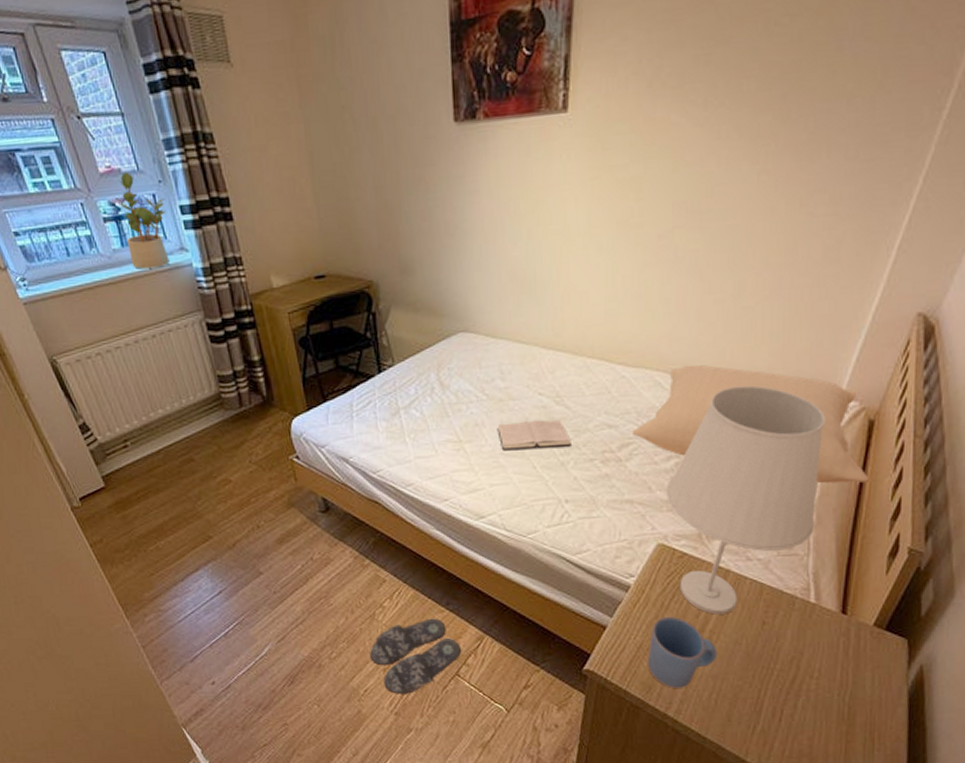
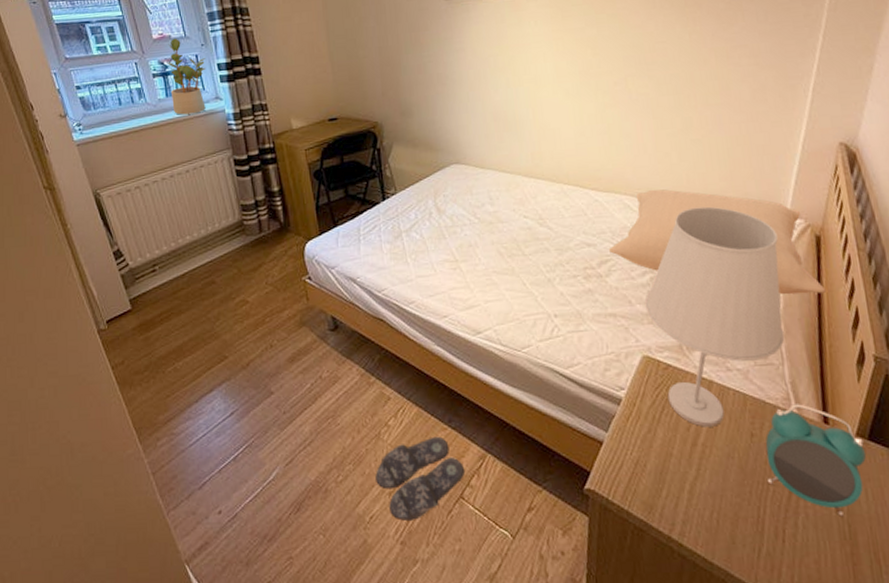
hardback book: present [497,419,571,451] -> none [489,240,556,269]
mug: present [648,616,718,688] -> none [645,429,713,508]
alarm clock: none [772,594,881,700] -> present [765,404,867,517]

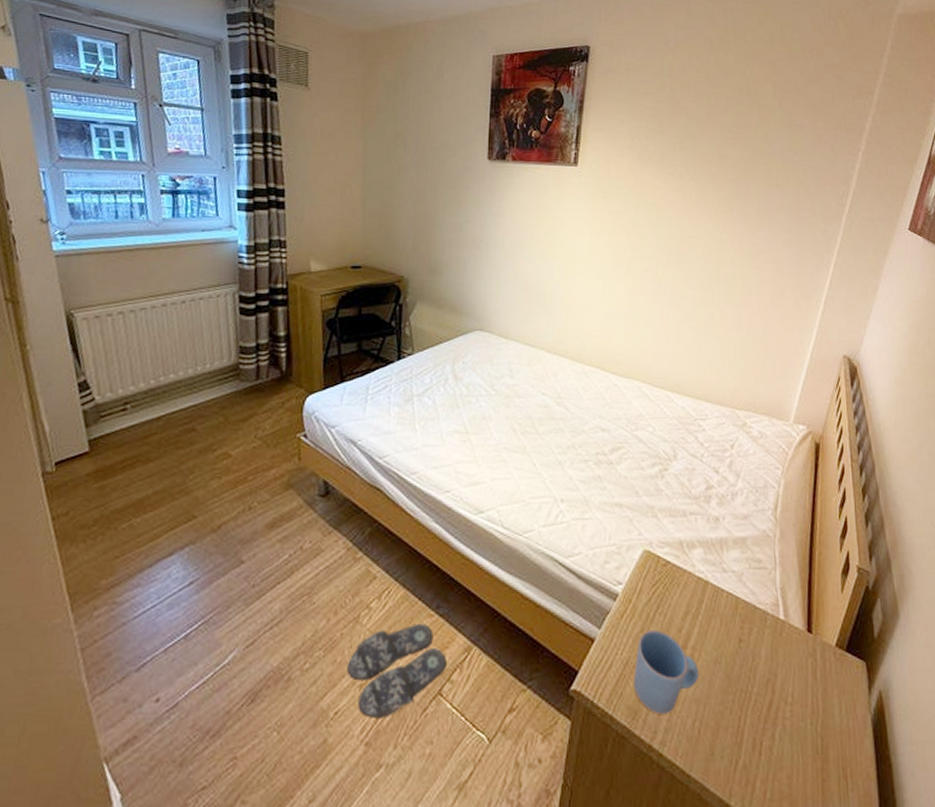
potted plant: present [168,38,206,115] -> none [178,155,225,240]
pillow: present [608,189,826,295] -> none [621,380,820,500]
table lamp: present [644,206,784,427] -> none [651,403,781,629]
mug: none [645,429,713,508] -> present [634,629,700,714]
alarm clock: present [765,404,867,517] -> none [750,610,844,730]

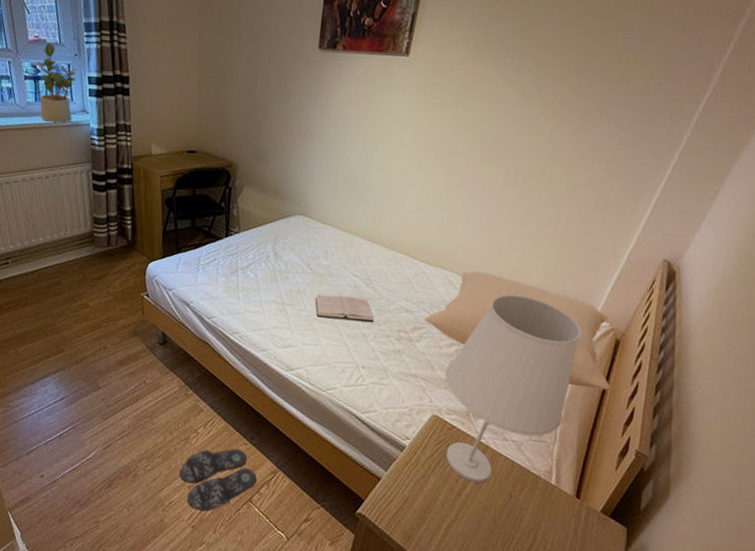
potted plant: none [178,155,225,240] -> present [39,43,78,123]
hardback book: none [502,418,569,446] -> present [315,294,374,322]
pillow: none [621,380,820,500] -> present [423,271,611,390]
mug: present [634,629,700,714] -> none [410,477,470,542]
table lamp: none [651,403,781,629] -> present [445,294,581,484]

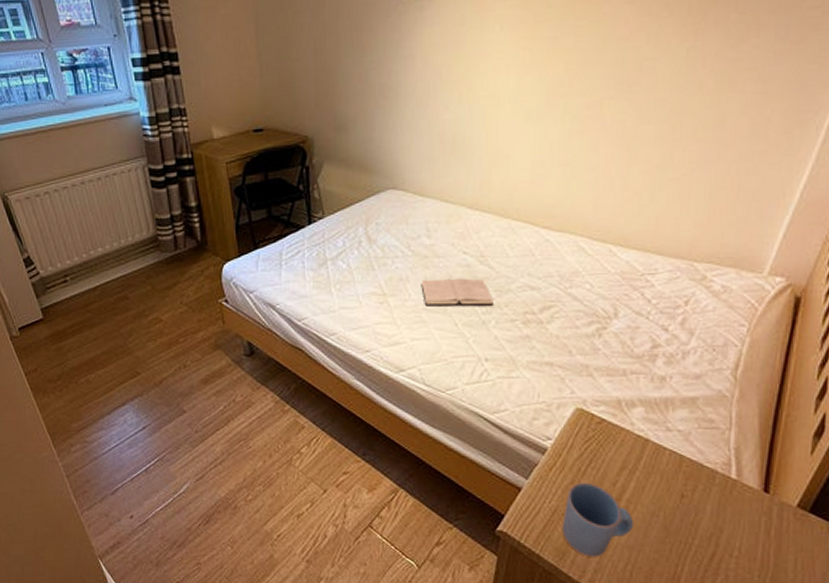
potted plant: present [39,43,78,123] -> none [77,25,119,116]
slippers: present [179,448,257,511] -> none [285,467,375,542]
mug: none [410,477,470,542] -> present [563,482,634,557]
pillow: present [423,271,611,390] -> none [553,232,795,359]
table lamp: present [445,294,581,484] -> none [586,256,750,484]

